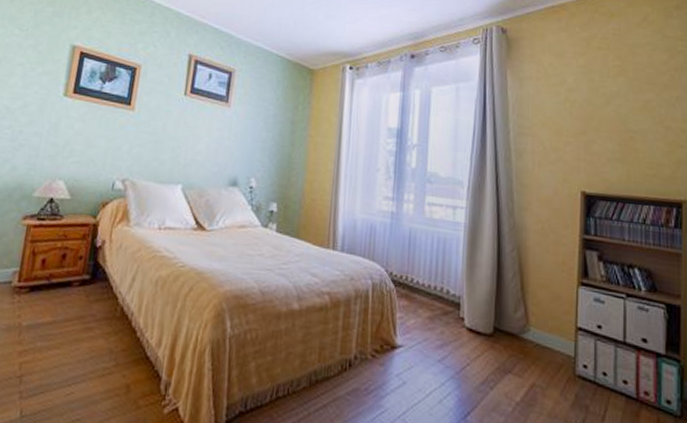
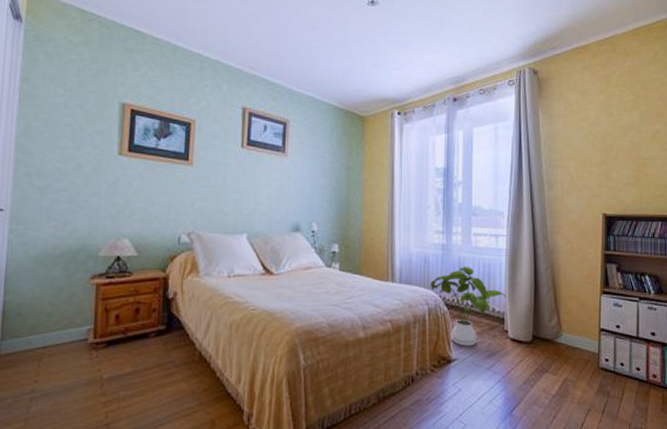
house plant: none [375,239,463,333] -> present [430,267,506,346]

